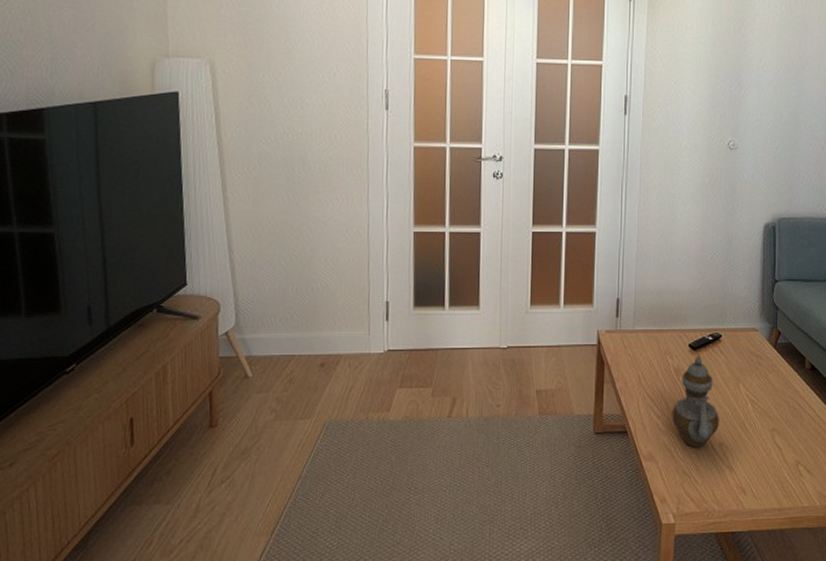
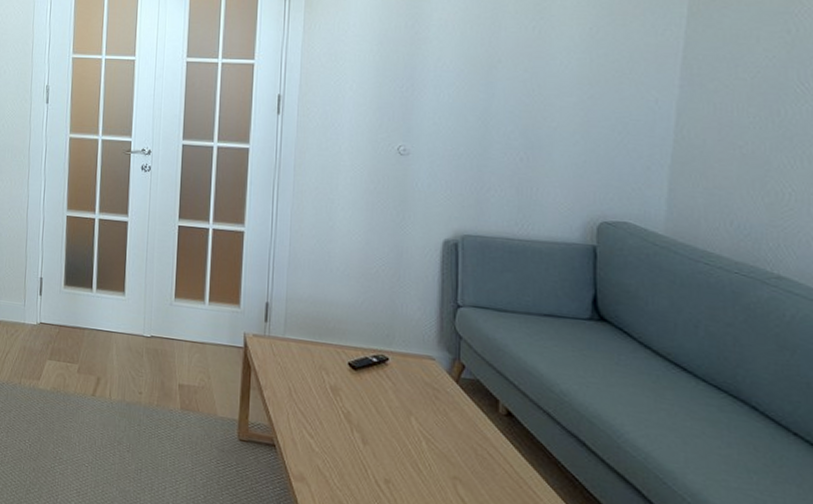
teapot: present [672,354,720,448] -> none [327,375,386,480]

